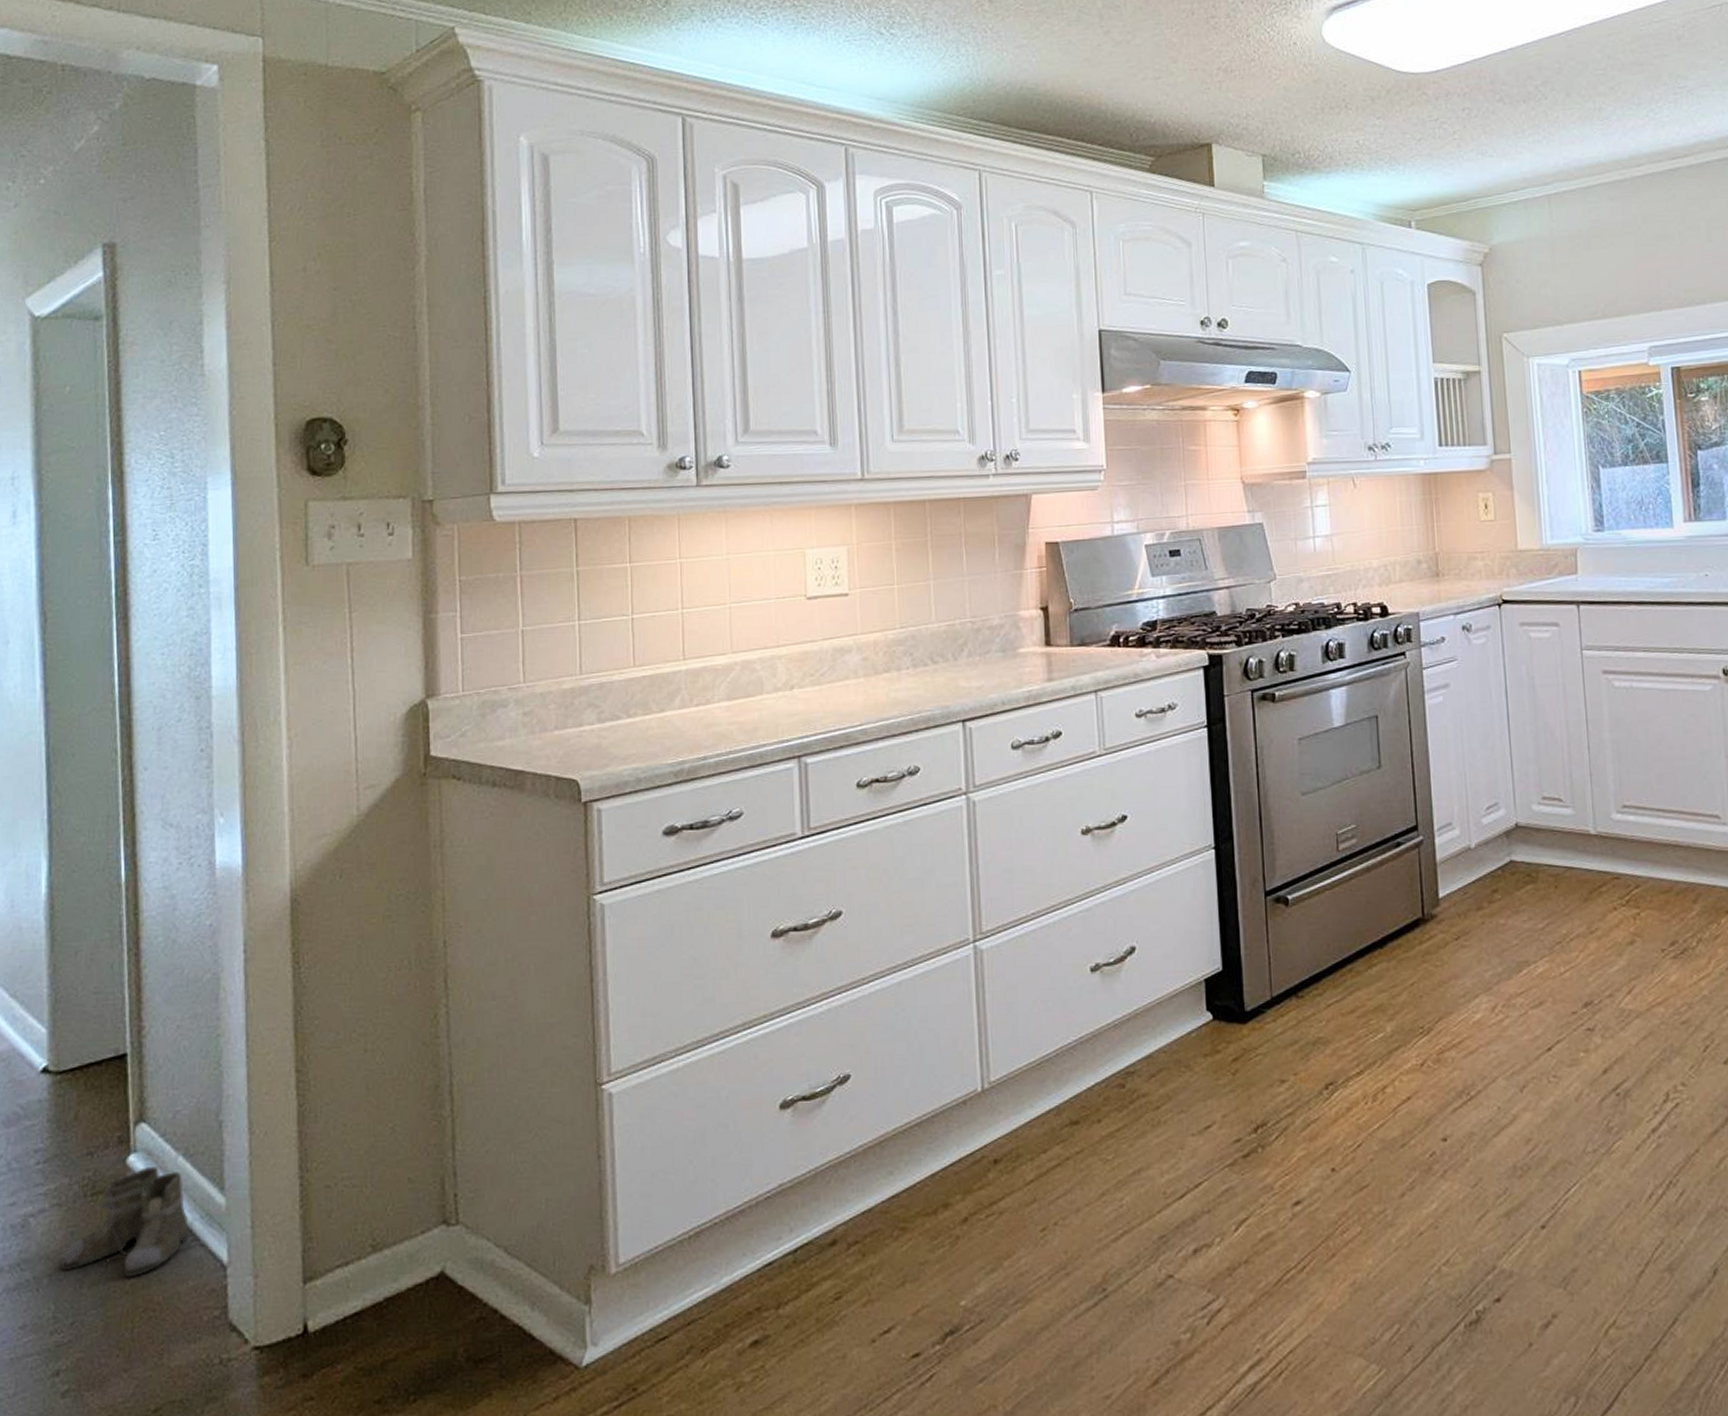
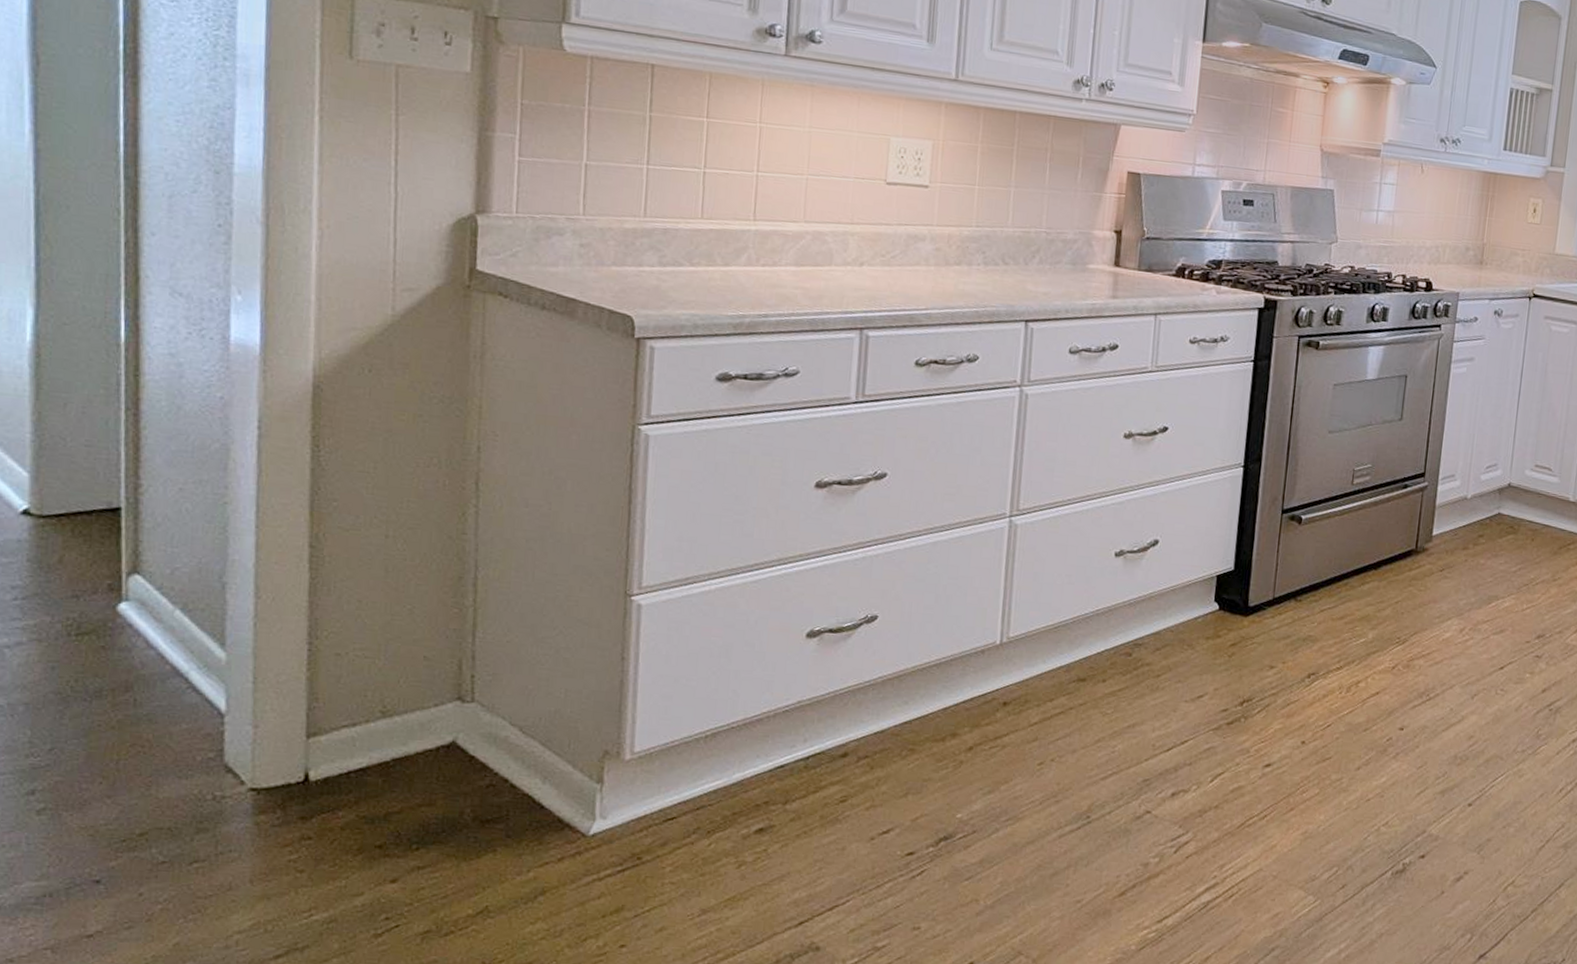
boots: present [60,1167,206,1278] -> none [39,615,203,715]

